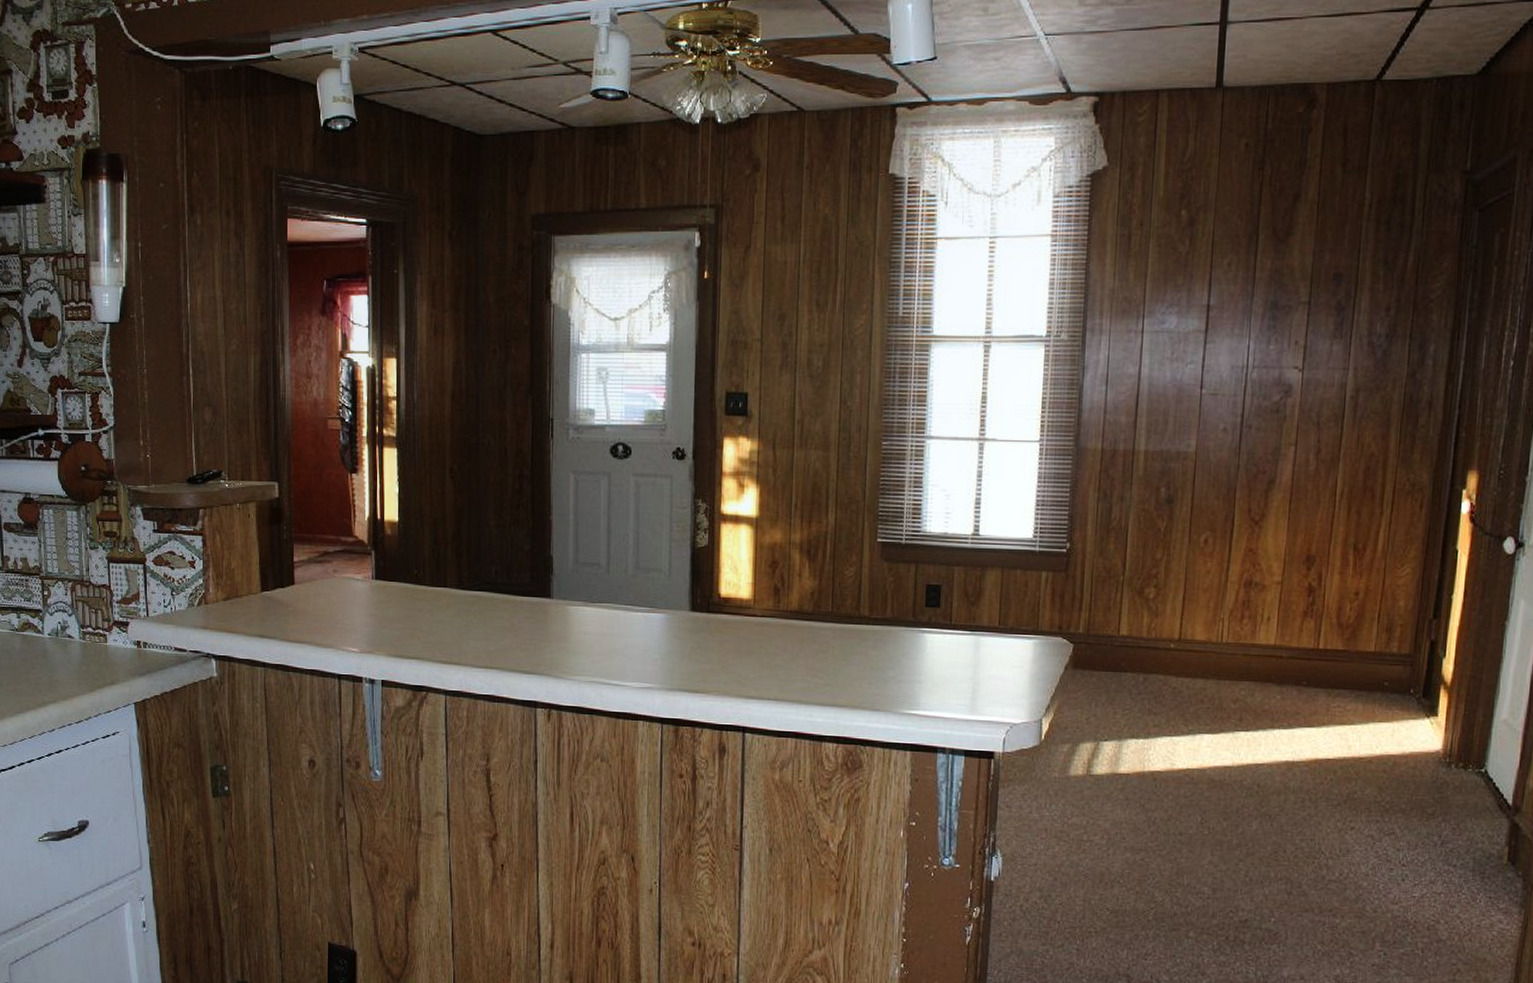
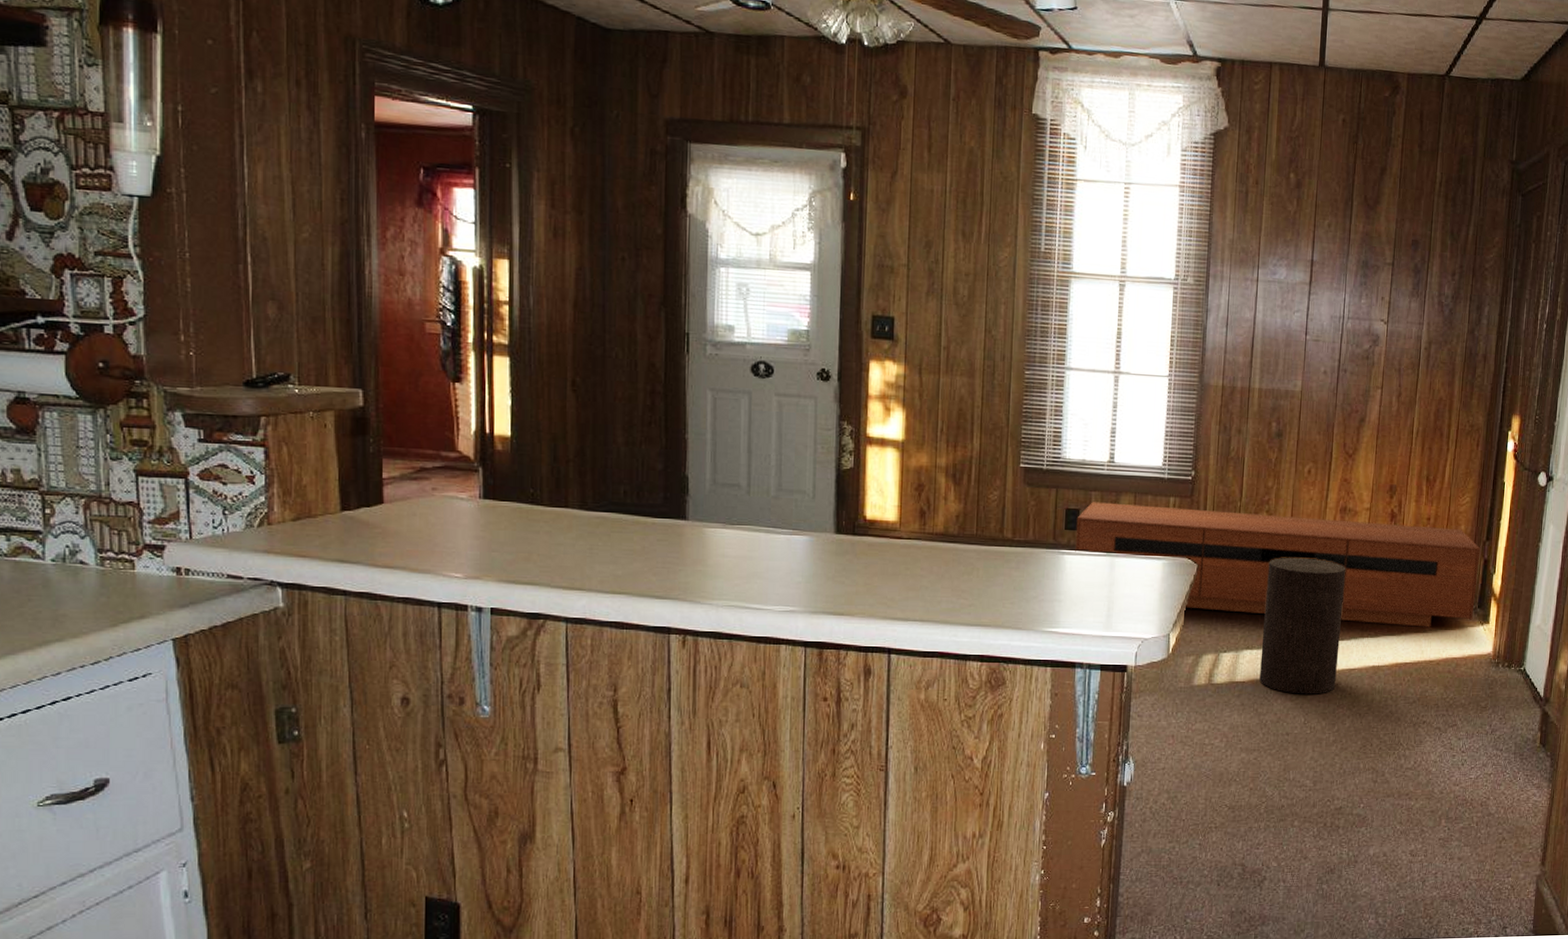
media console: none [936,577,1426,719] -> present [1075,502,1481,627]
stool: none [1147,637,1252,791] -> present [1259,557,1346,694]

